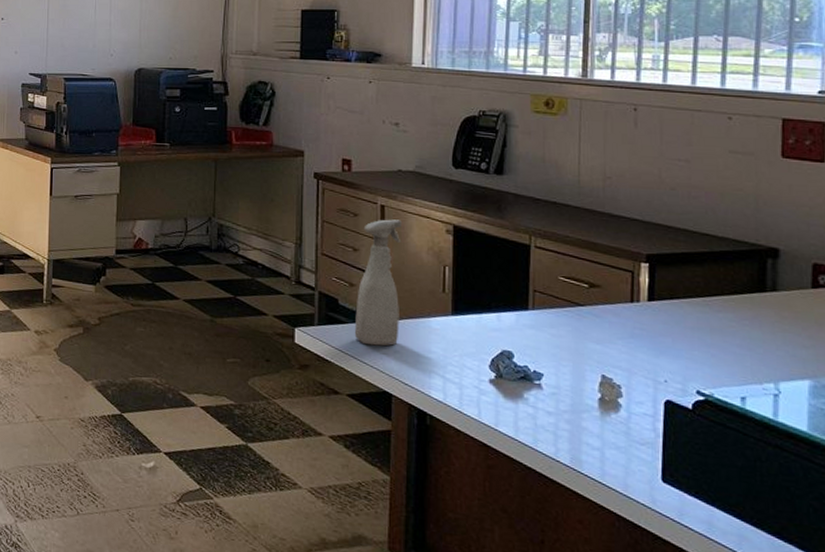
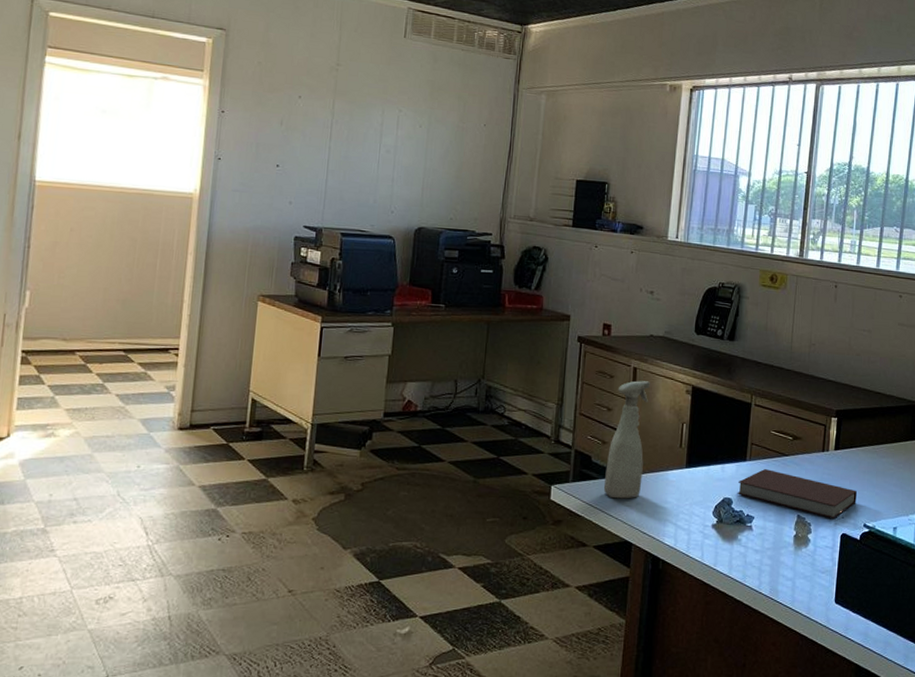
notebook: none [519,320,684,383] -> present [737,469,857,519]

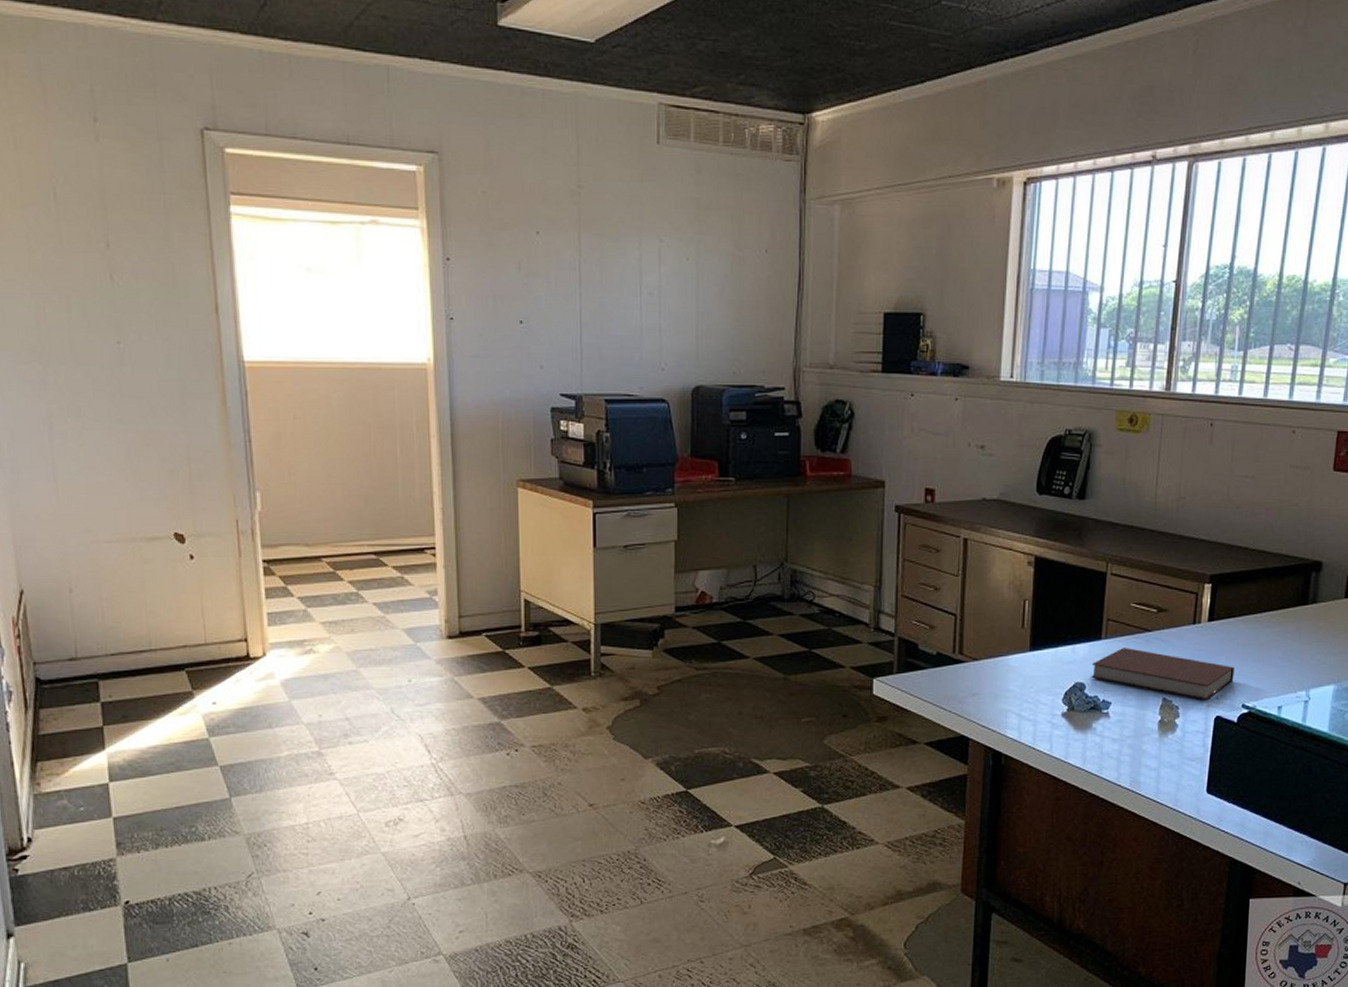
spray bottle: present [604,380,650,499] -> none [935,553,984,690]

